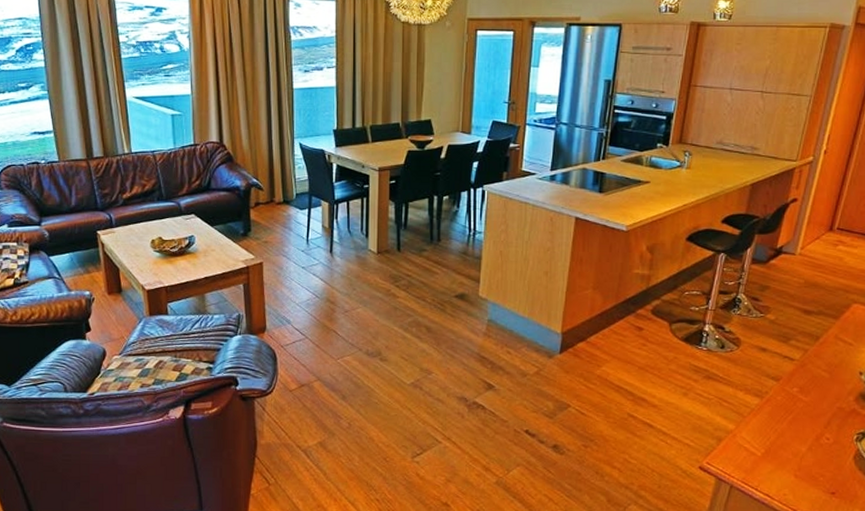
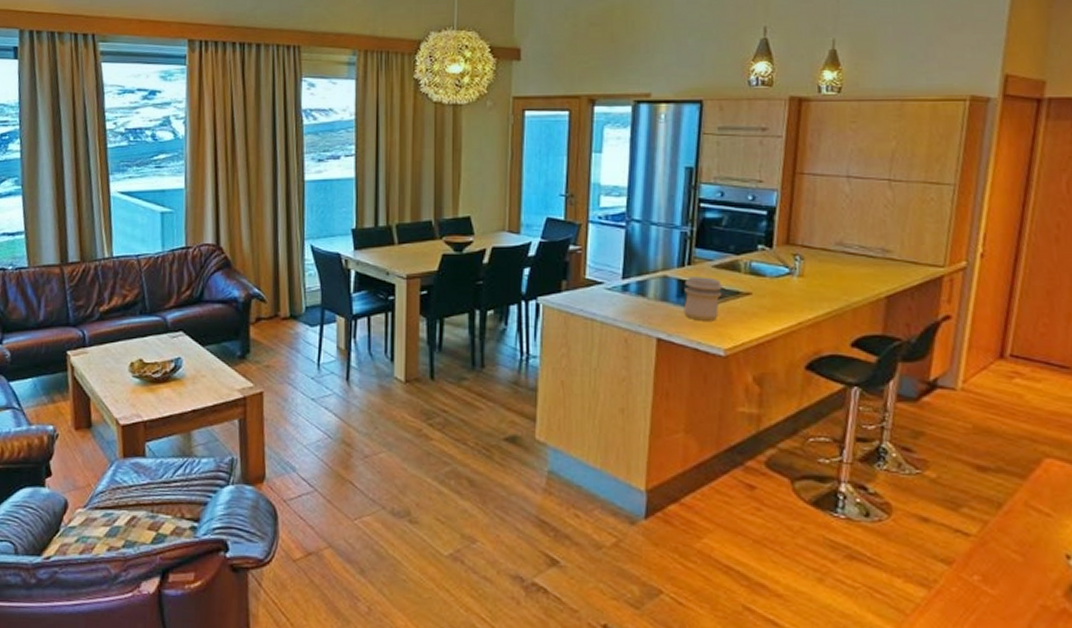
jar: none [597,169,628,204] -> present [683,277,723,321]

